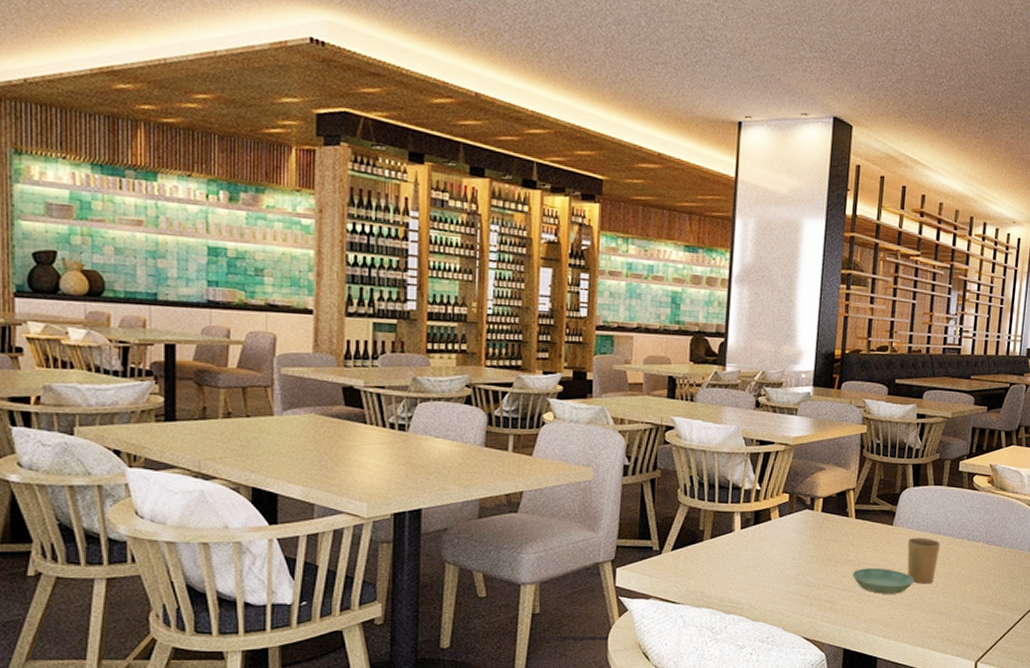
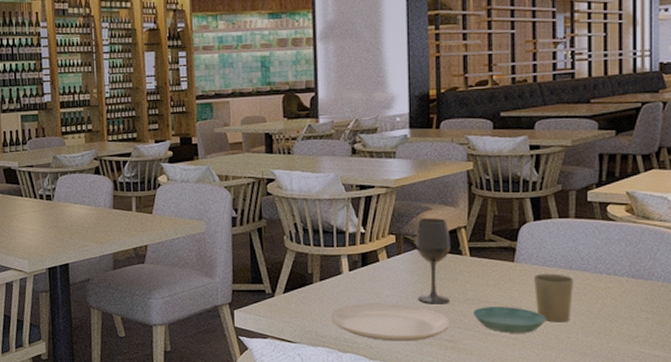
plate: none [716,563,832,602] -> present [329,303,451,342]
wine glass: none [804,478,840,565] -> present [415,218,451,304]

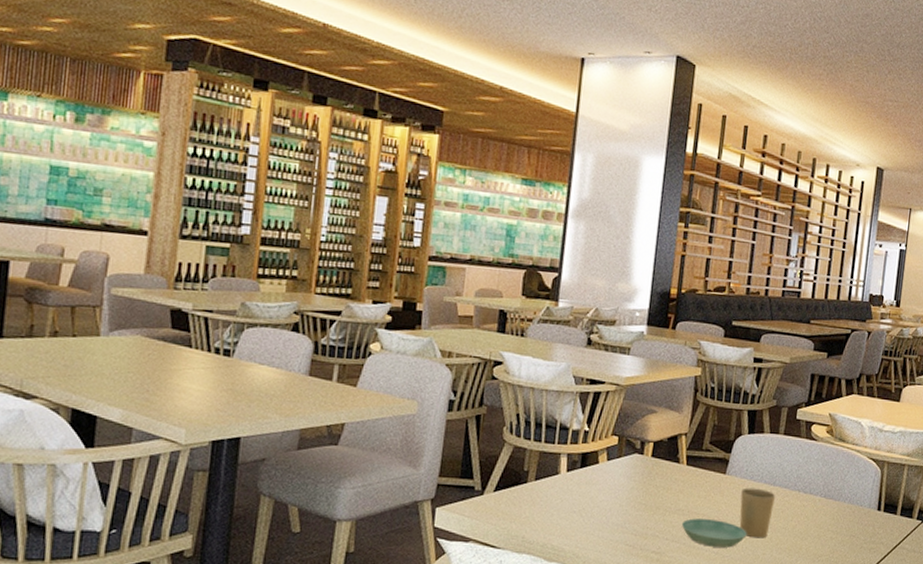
plate: present [329,303,451,342] -> none [539,507,660,552]
wine glass: present [415,218,451,304] -> none [631,421,671,514]

